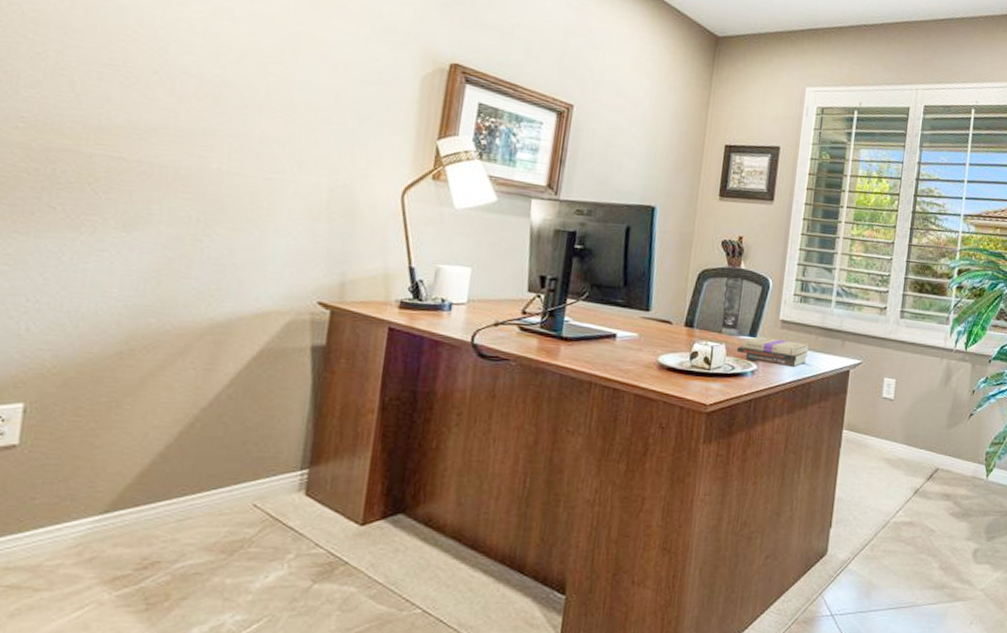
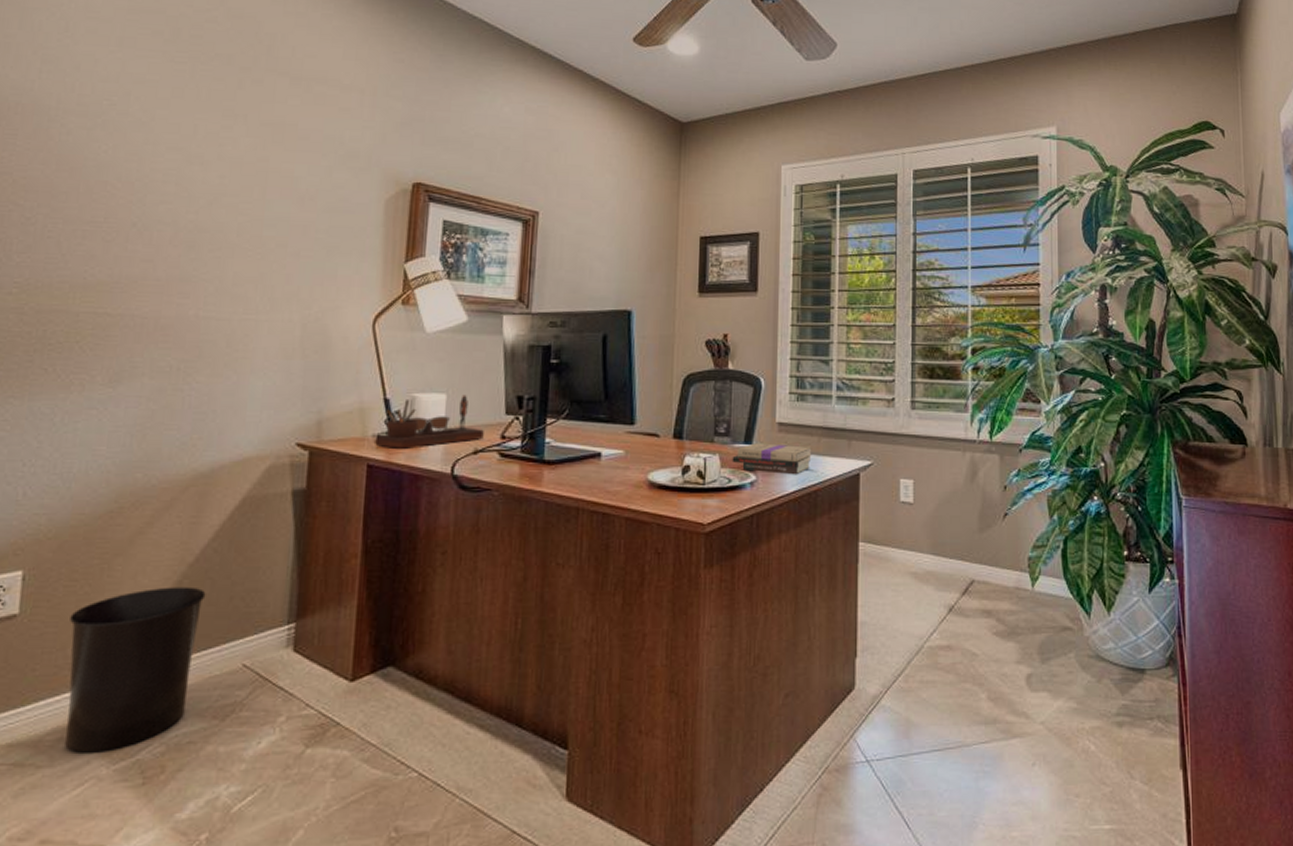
waste bin: none [65,428,219,579] -> present [65,587,206,753]
desk organizer: none [397,270,506,316] -> present [375,395,484,449]

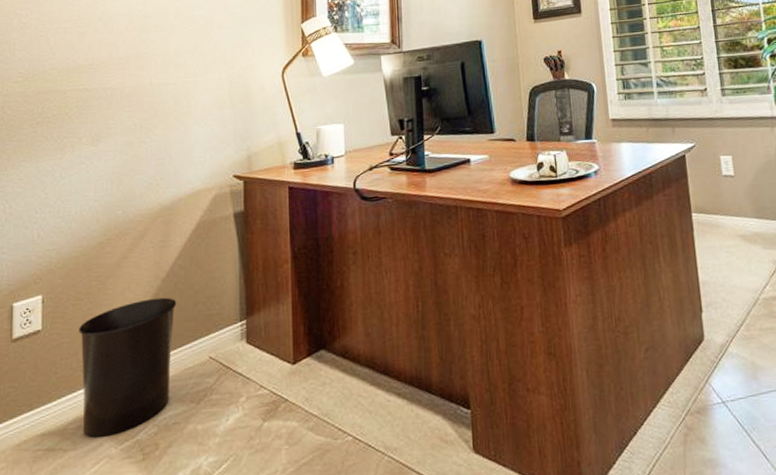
desk organizer: present [375,395,484,449] -> none [293,123,376,172]
books: present [732,443,812,475] -> none [576,137,643,162]

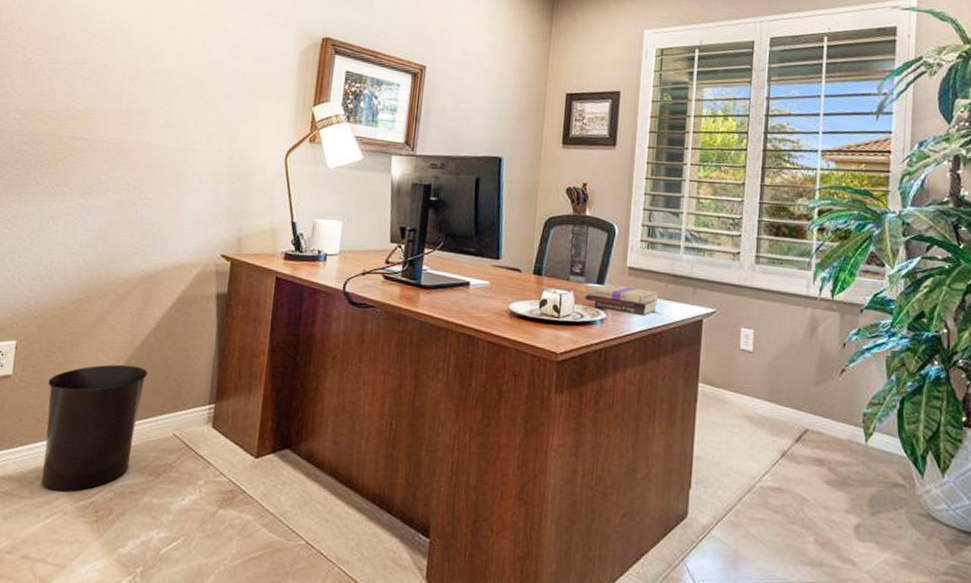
books: none [576,137,643,162] -> present [584,284,659,317]

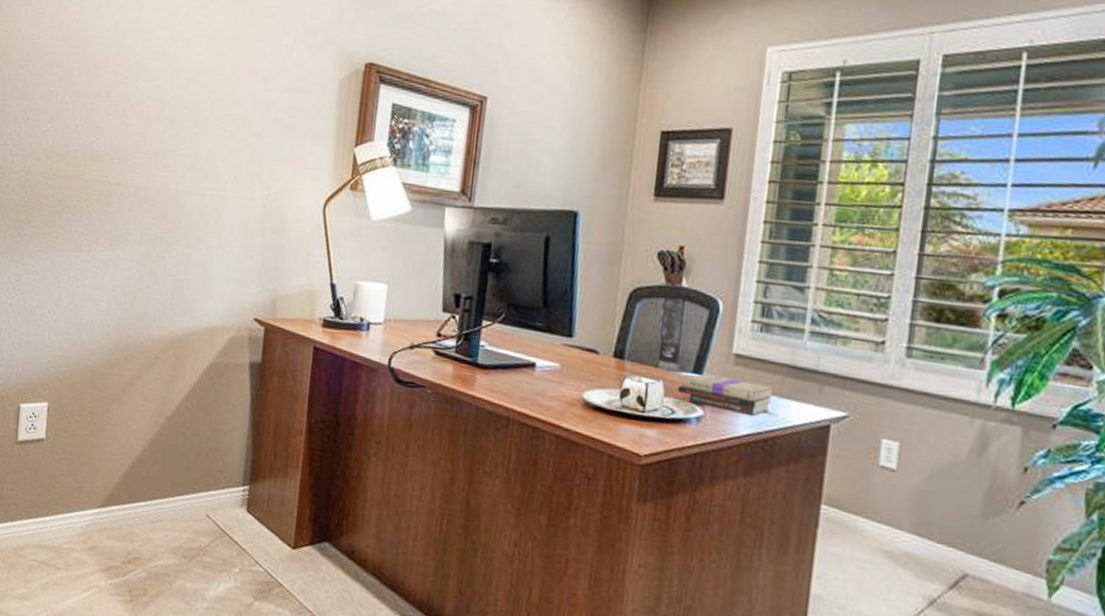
waste bin: present [41,364,148,492] -> none [76,434,180,568]

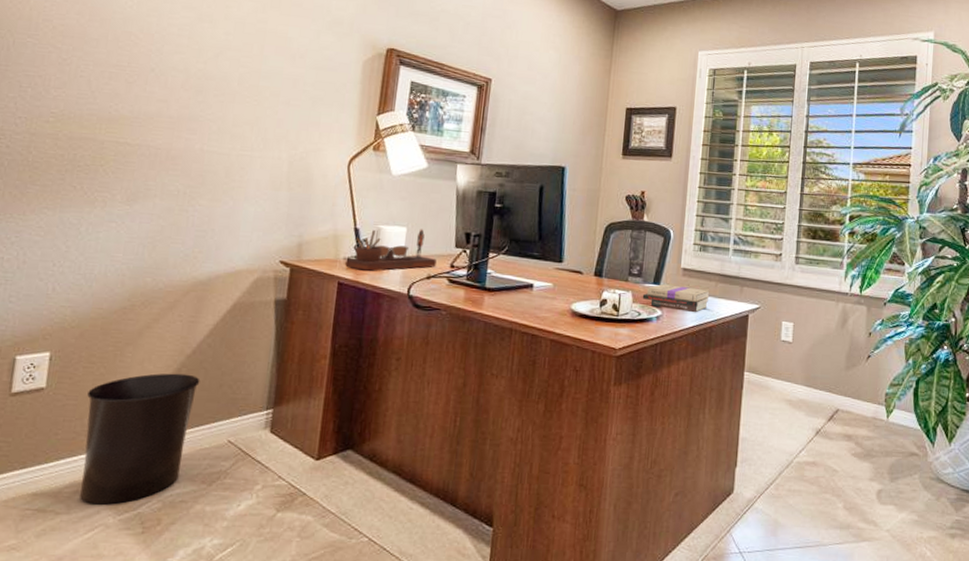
waste bin: none [76,434,180,568] -> present [80,373,200,505]
desk organizer: none [321,287,421,336] -> present [345,229,437,271]

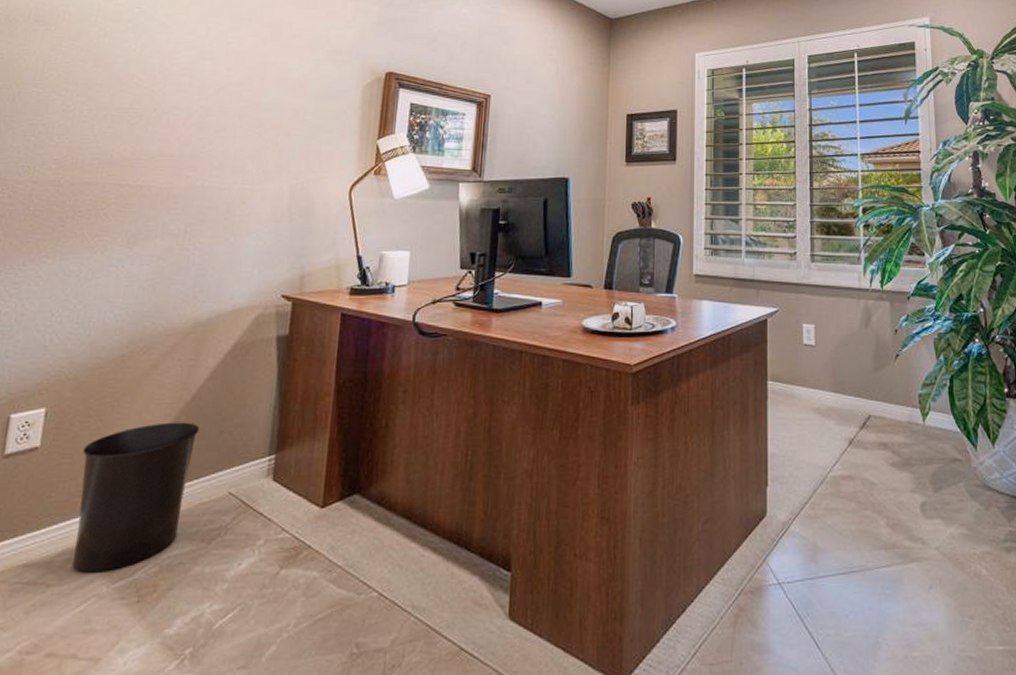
desk organizer: present [345,229,437,271] -> none [348,252,442,299]
books: present [642,284,710,313] -> none [655,293,725,321]

